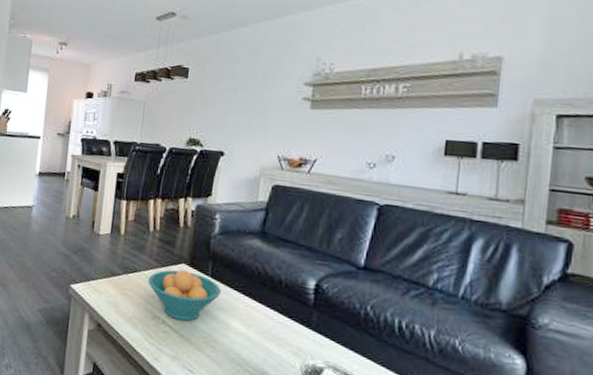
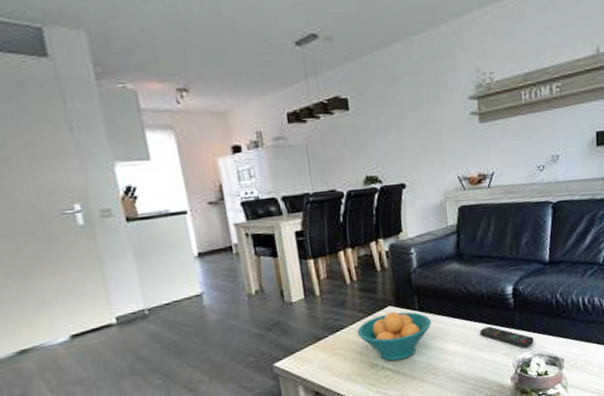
remote control: none [269,316,331,355] -> present [479,326,534,348]

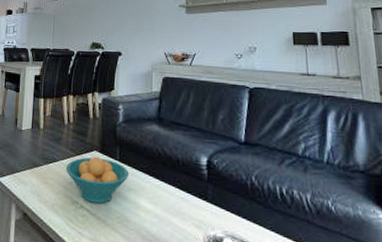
remote control: present [479,326,534,348] -> none [172,192,227,225]

